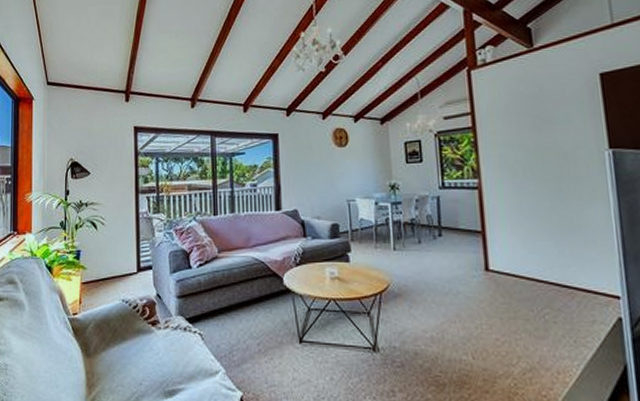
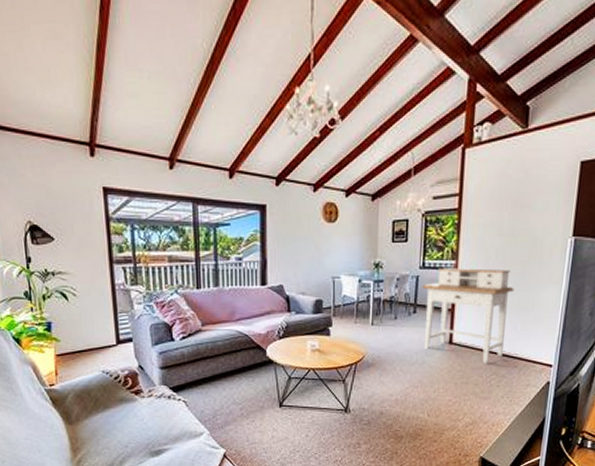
desk: none [445,186,553,294] -> present [422,268,514,363]

